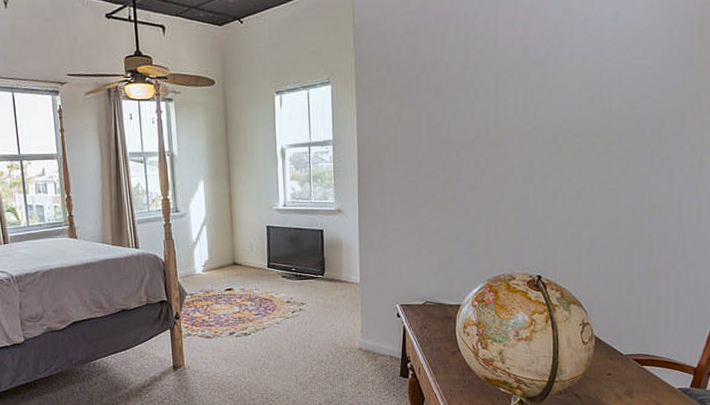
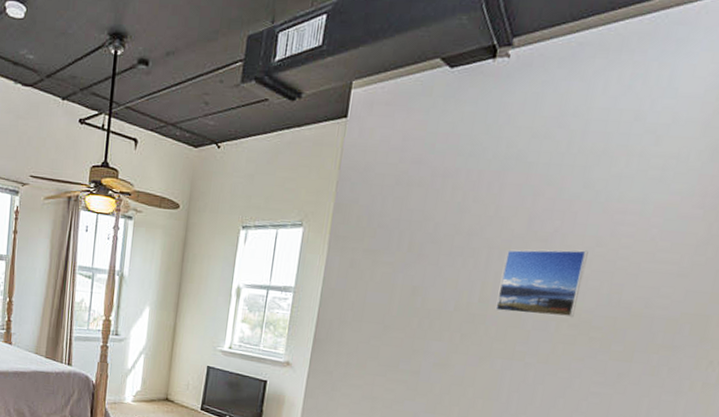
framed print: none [510,68,578,133] -> present [495,249,588,318]

